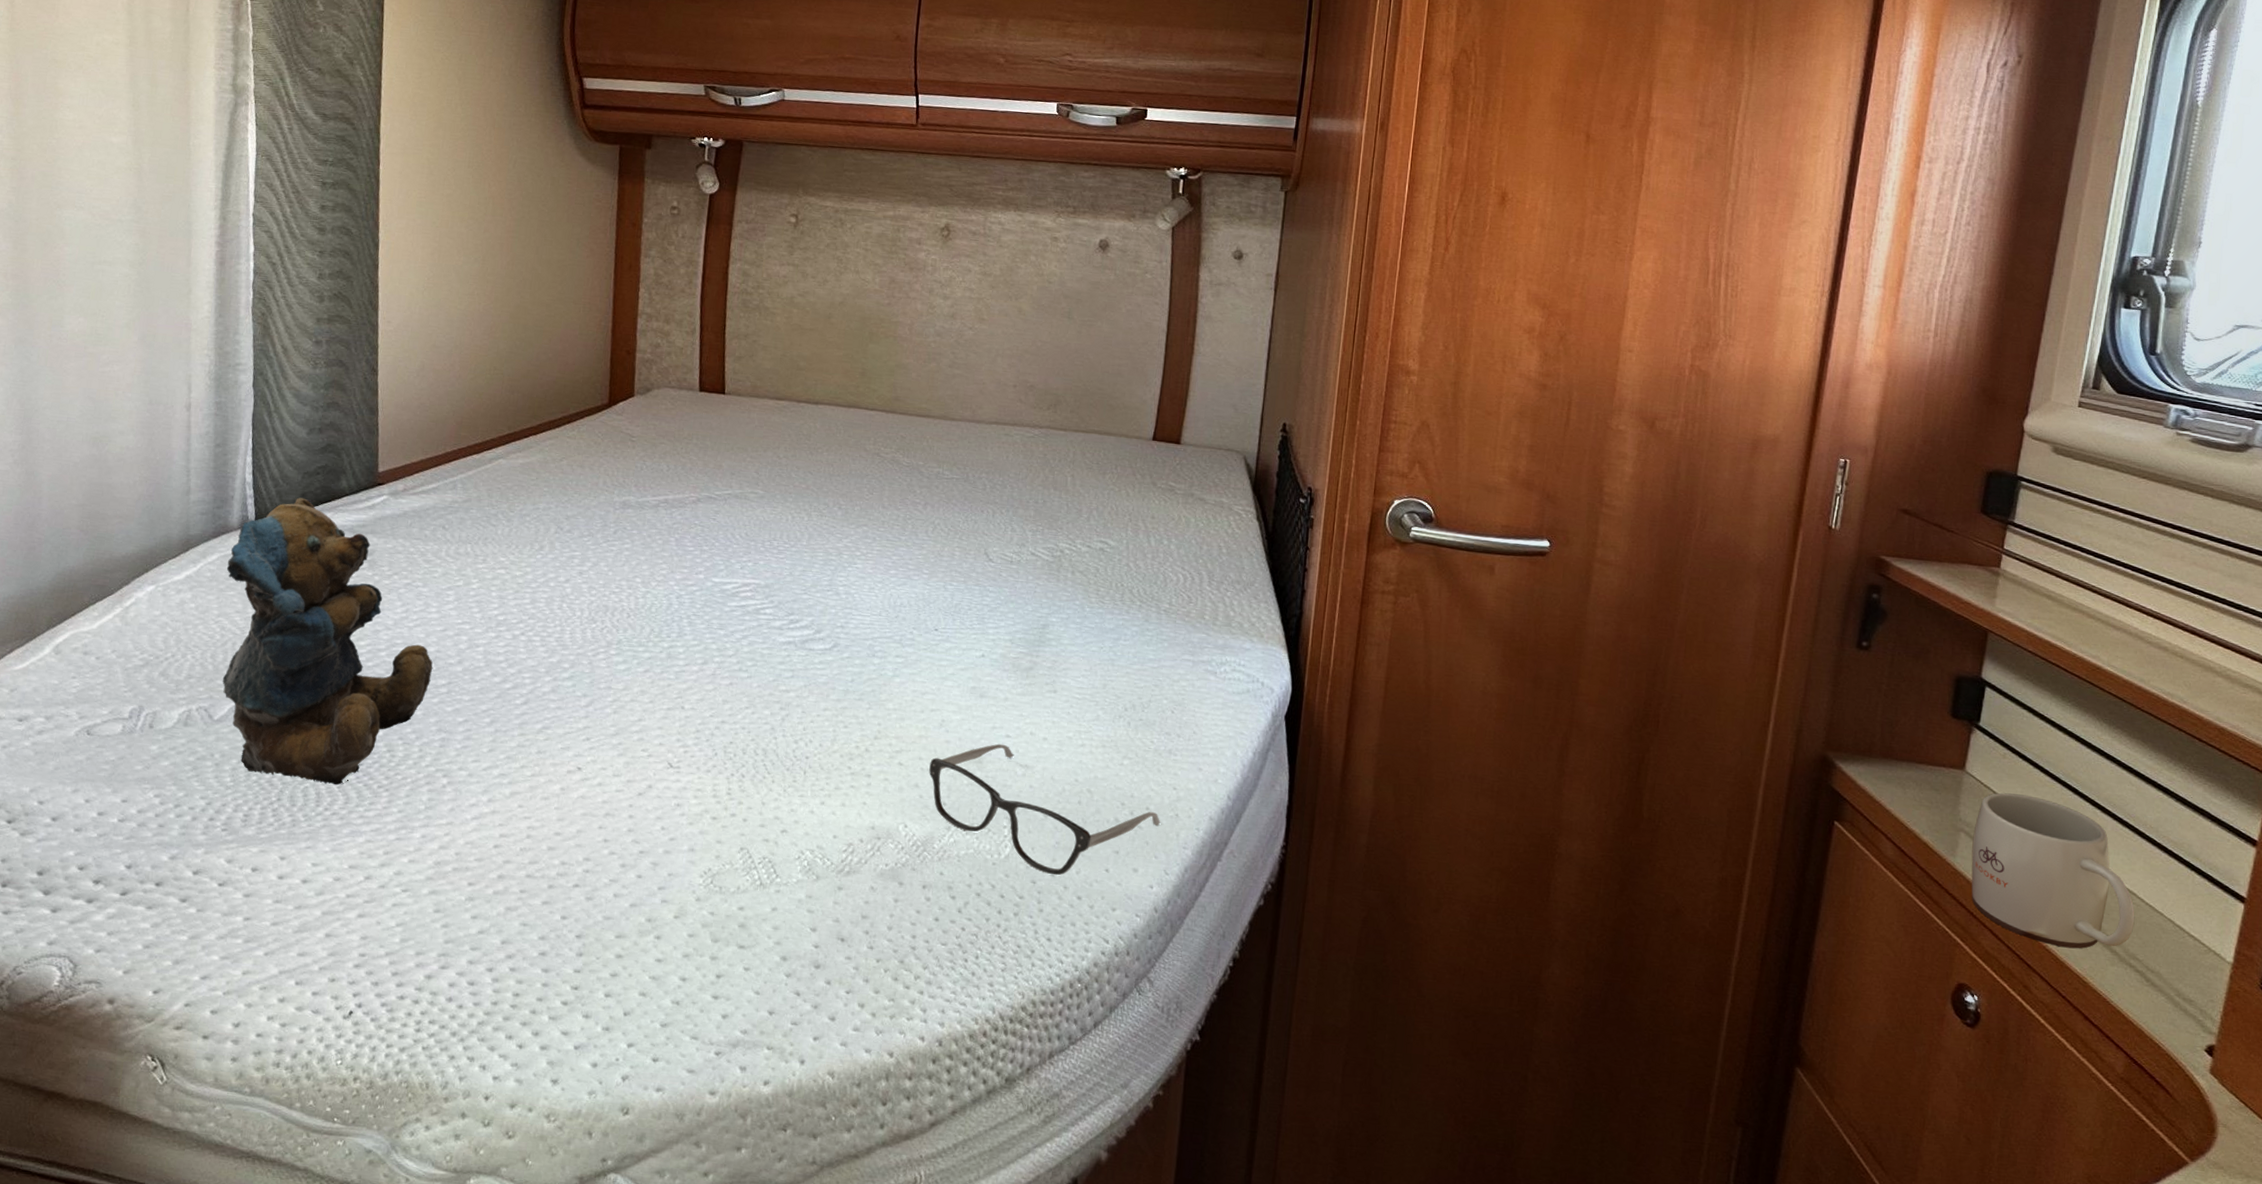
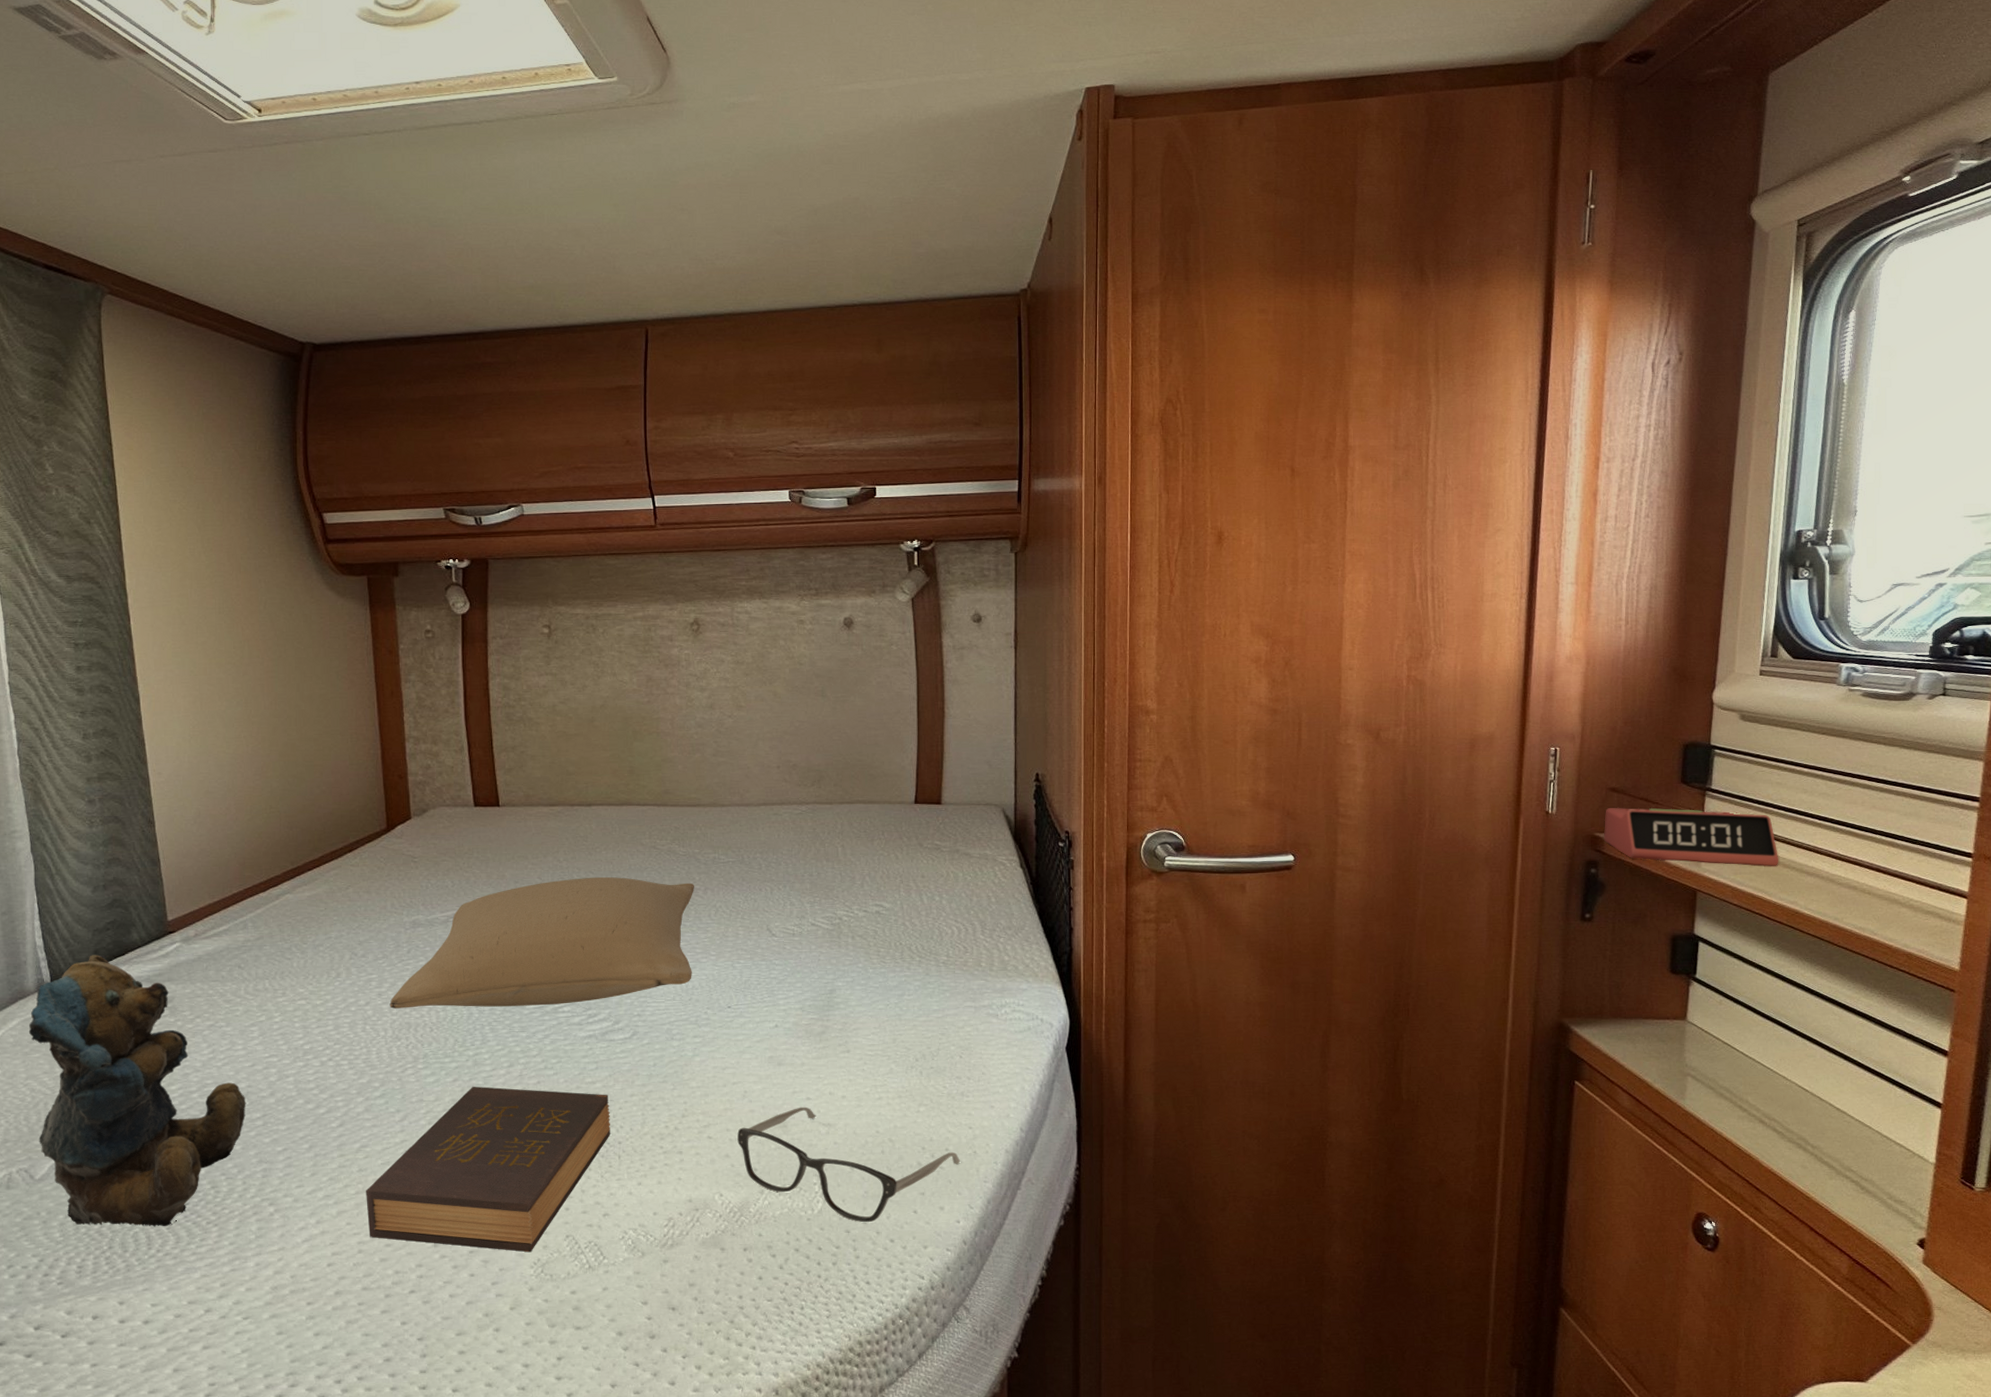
hardback book: none [540,679,801,861] -> present [366,1086,610,1253]
pillow: none [589,477,914,606] -> present [389,876,694,1009]
alarm clock: none [1890,530,2083,615] -> present [1604,808,1778,866]
mug: present [1971,792,2135,949] -> none [1699,1036,1847,1169]

